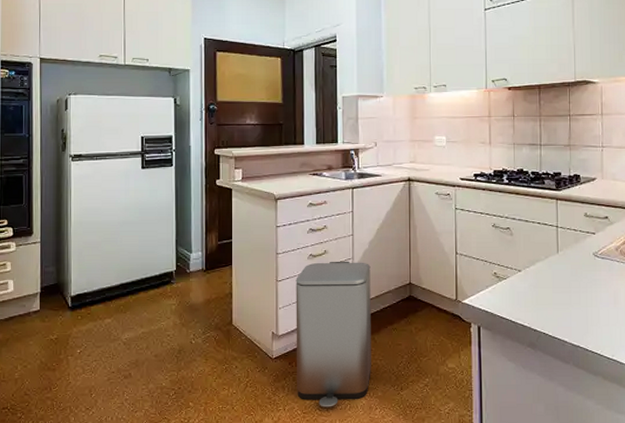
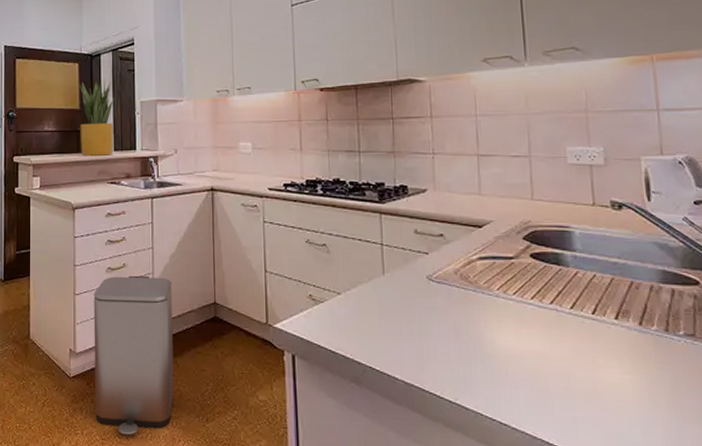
planter: none [280,72,317,148] -> present [77,77,115,156]

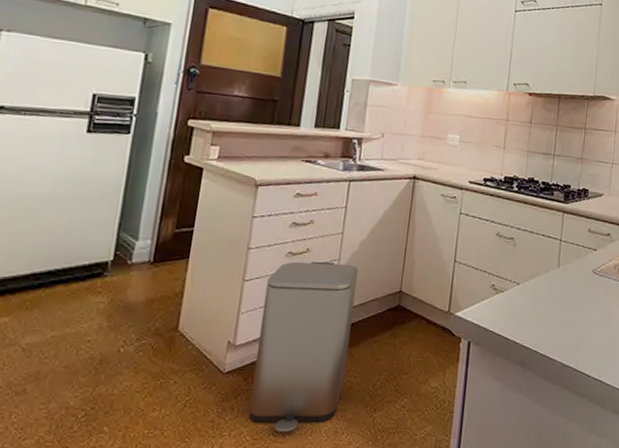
planter: present [77,77,115,156] -> none [275,46,324,132]

